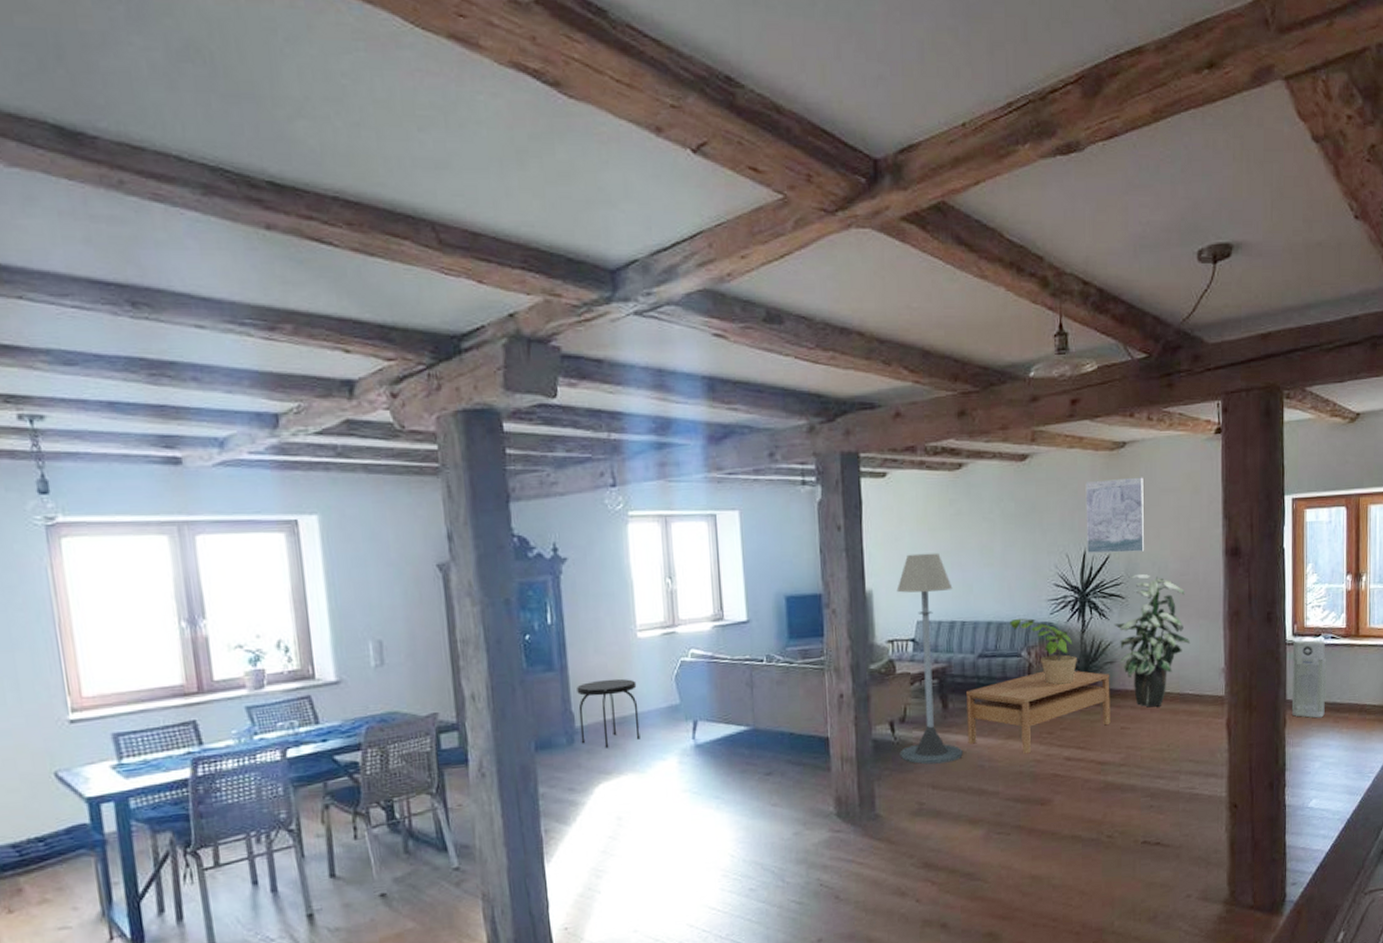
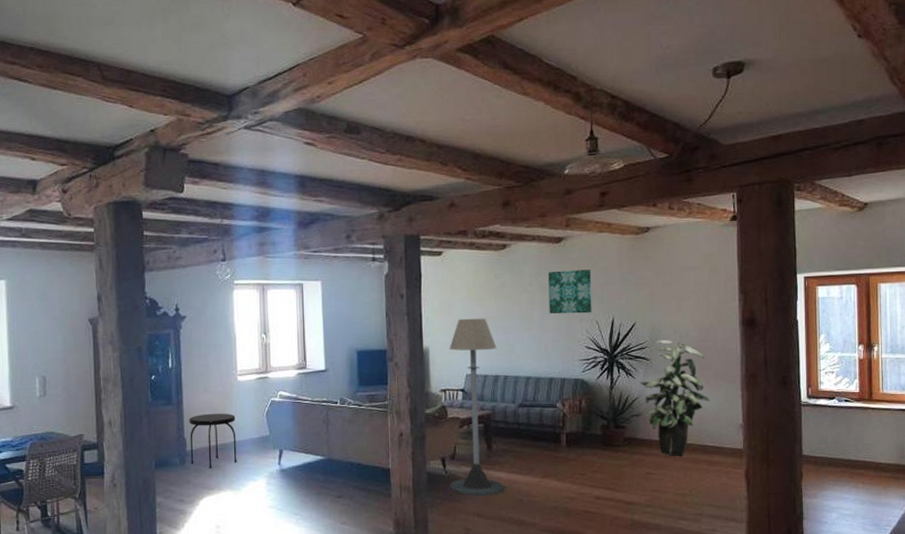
coffee table: present [966,671,1110,754] -> none [508,420,637,492]
potted plant: present [1009,618,1077,685] -> none [545,374,606,433]
wall art: none [1011,493,1061,547] -> present [548,270,592,314]
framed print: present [1085,477,1145,554] -> none [613,257,667,322]
air purifier: present [1292,640,1327,718] -> none [807,402,841,473]

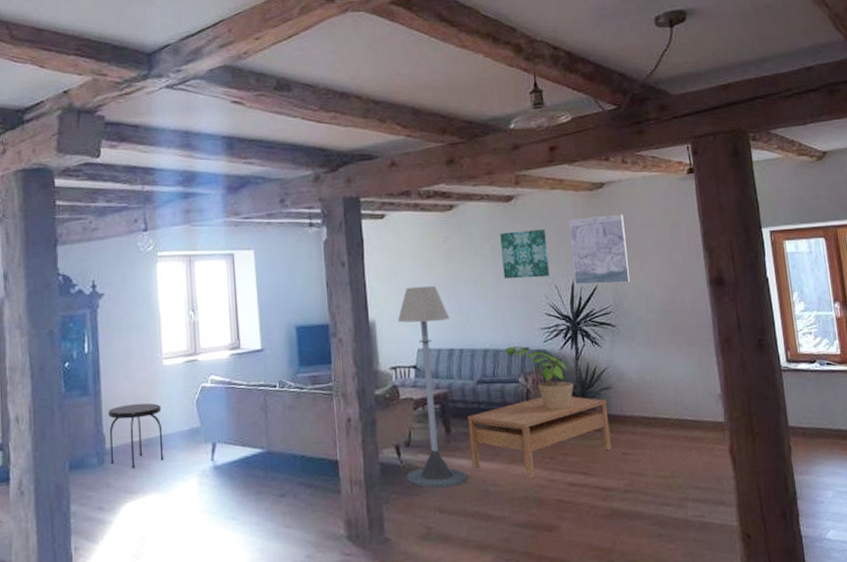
coffee table: none [508,420,637,492] -> present [468,396,612,479]
potted plant: none [545,374,606,433] -> present [505,346,574,410]
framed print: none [613,257,667,322] -> present [568,214,631,285]
indoor plant: present [639,339,711,456] -> none [606,303,685,433]

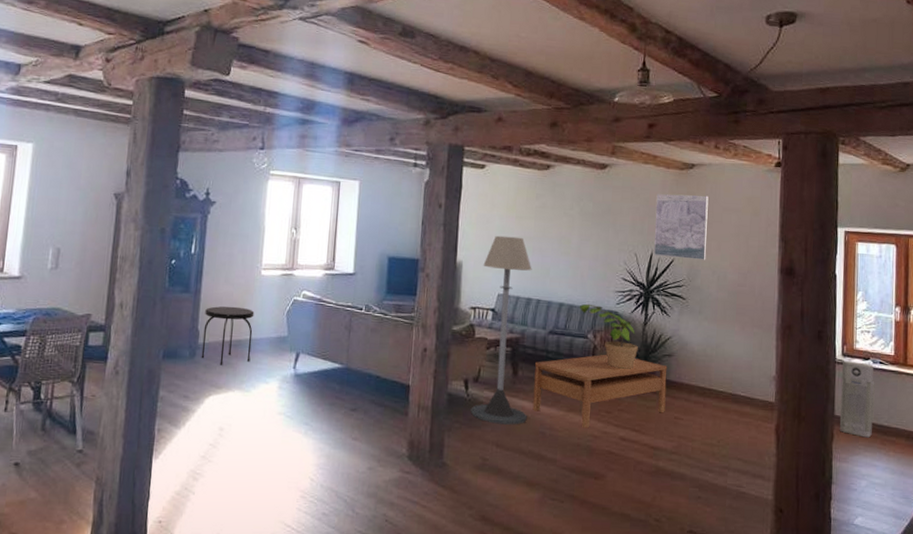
wall art: present [500,230,550,279] -> none [588,197,634,245]
air purifier: none [788,366,831,446] -> present [840,361,875,438]

